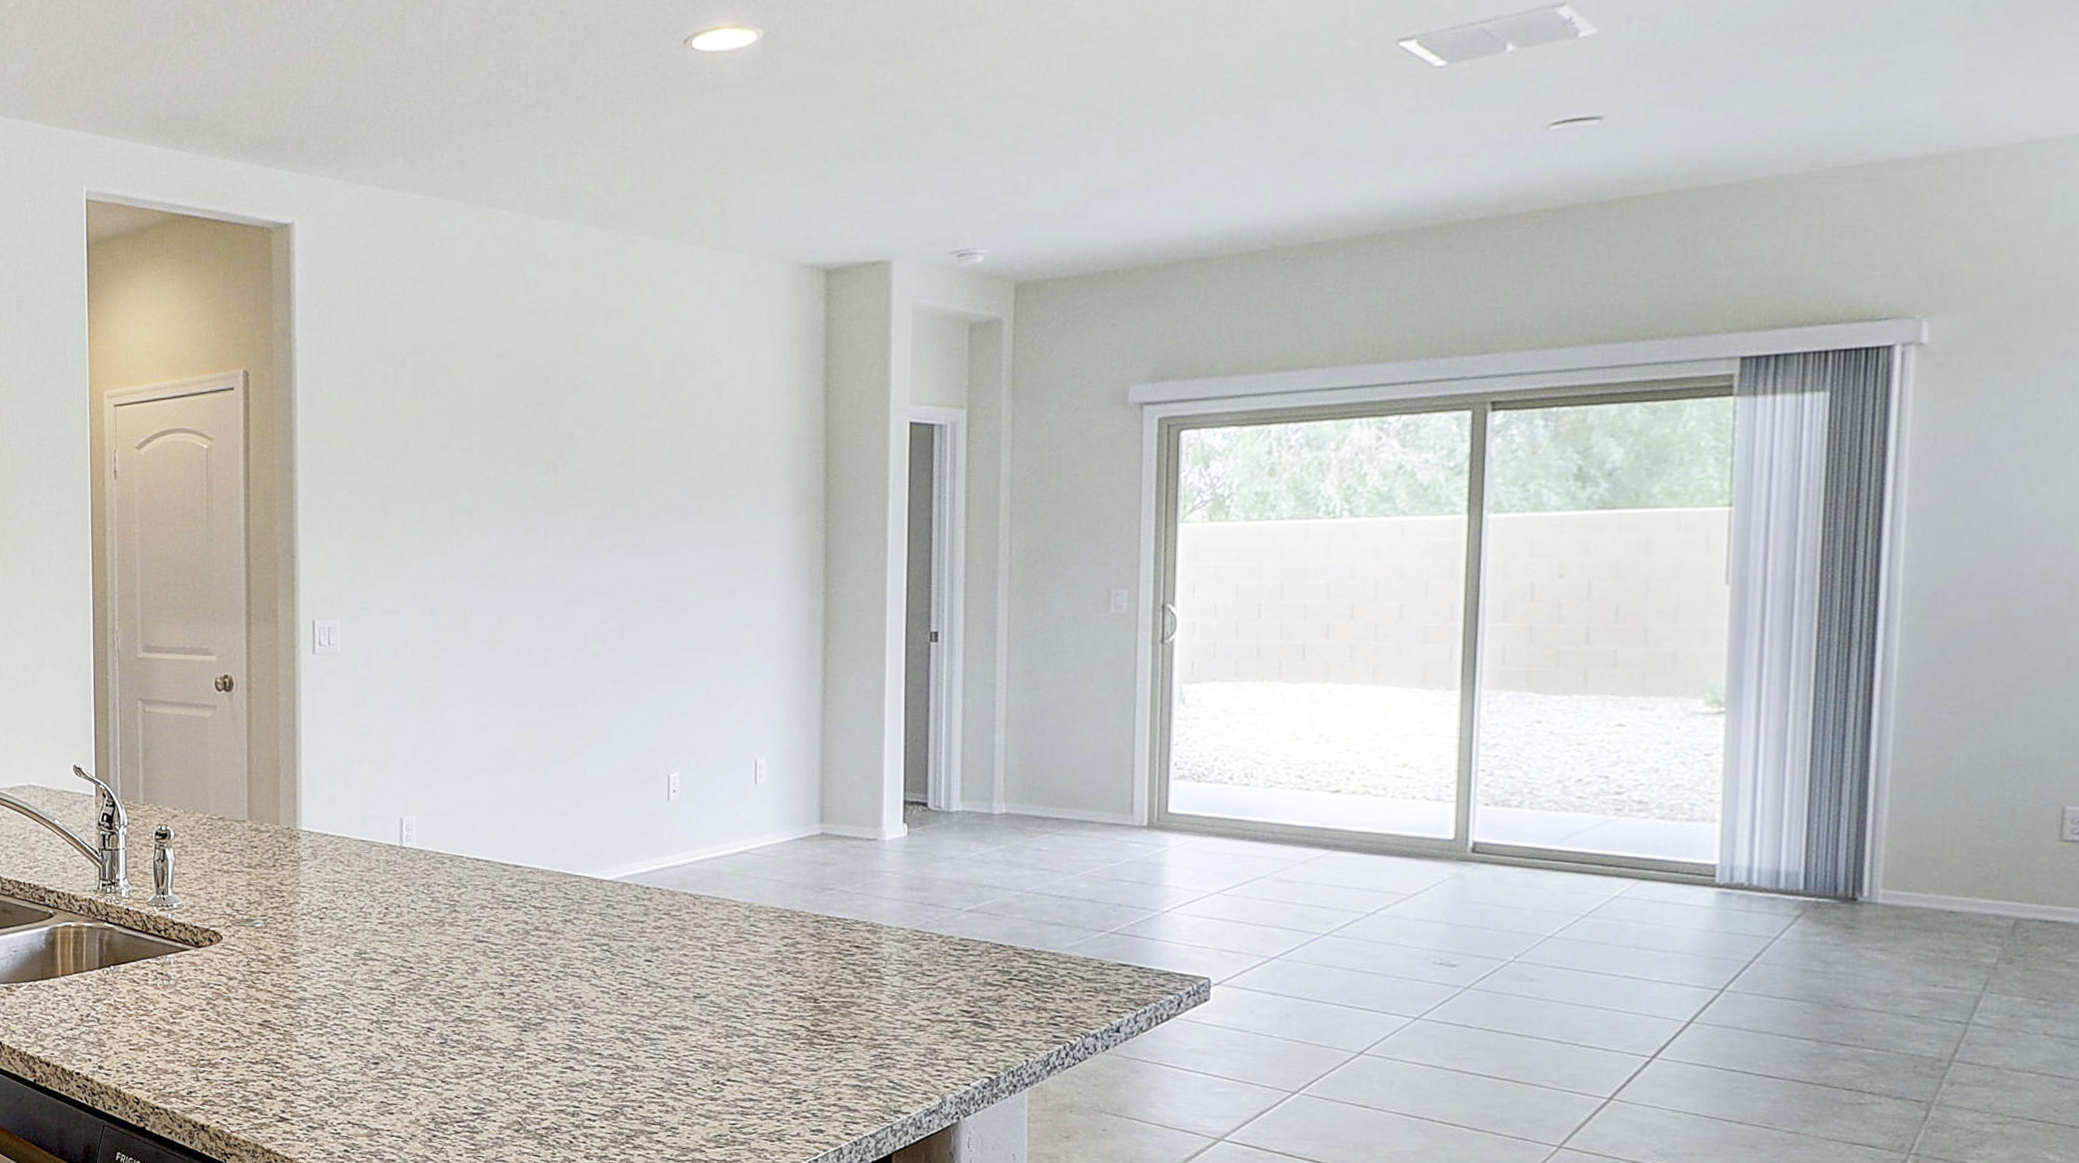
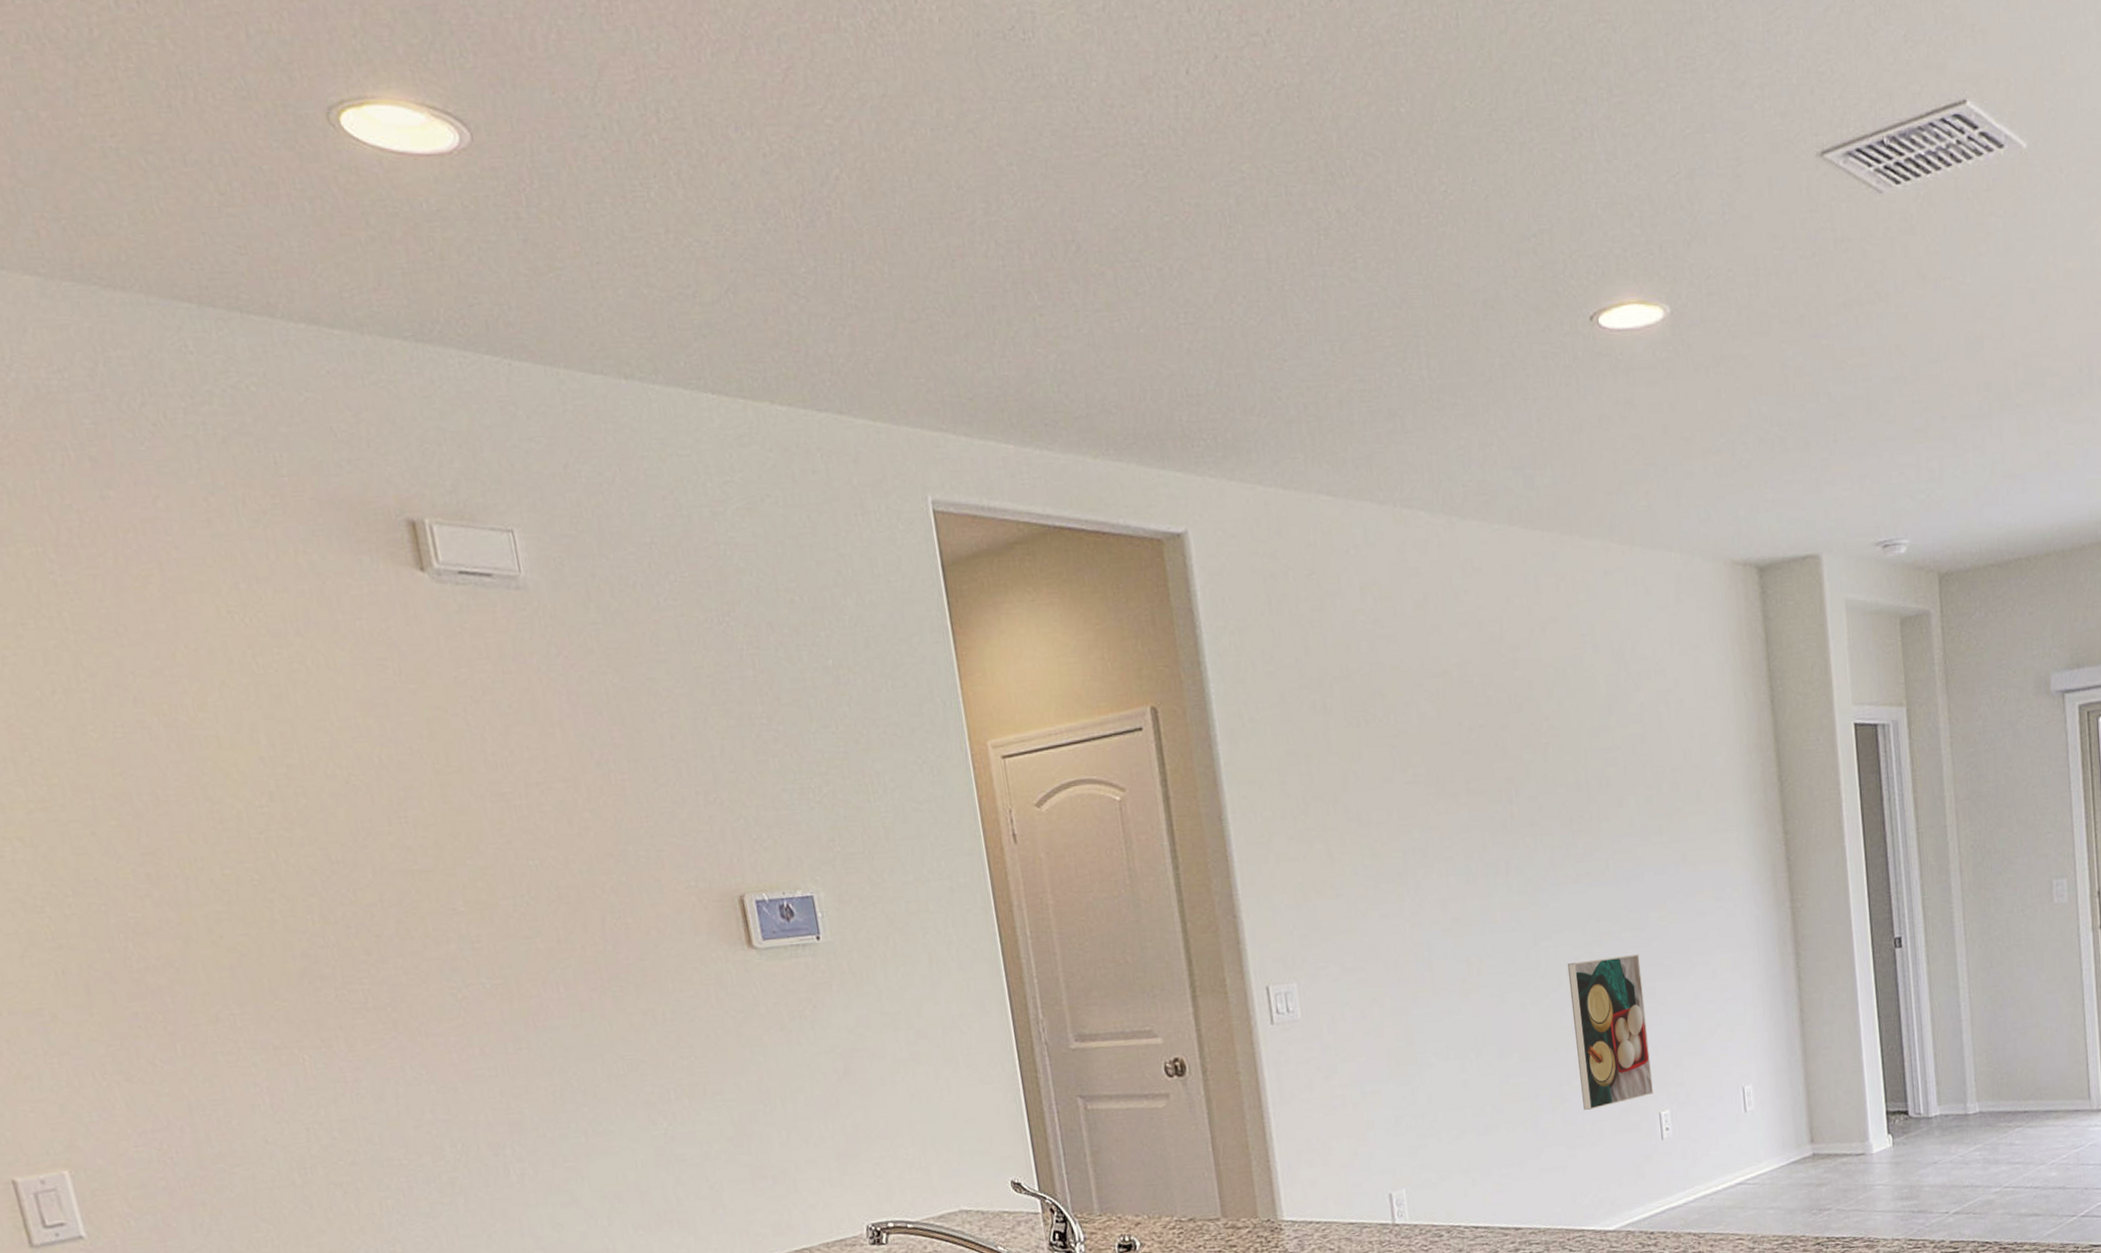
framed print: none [593,624,665,765] -> present [1567,954,1653,1111]

